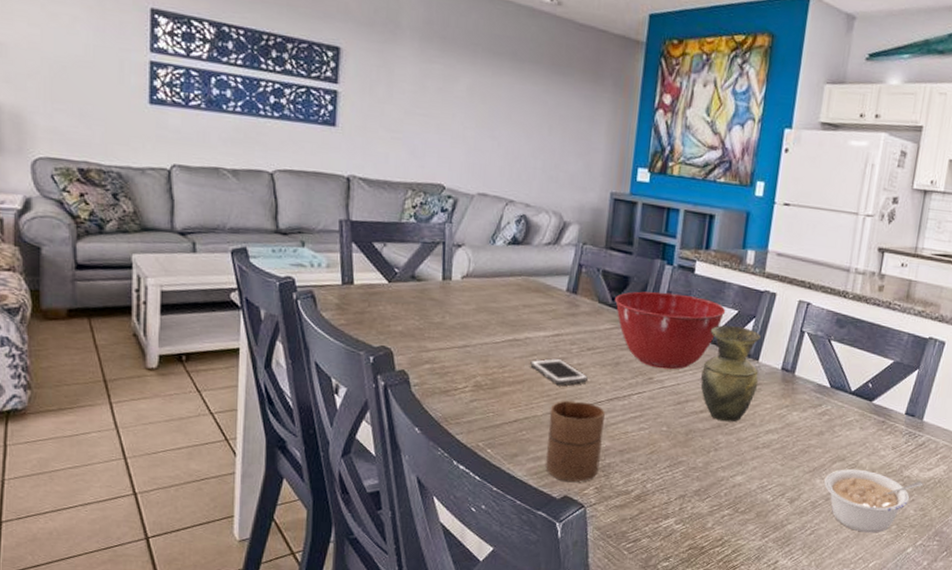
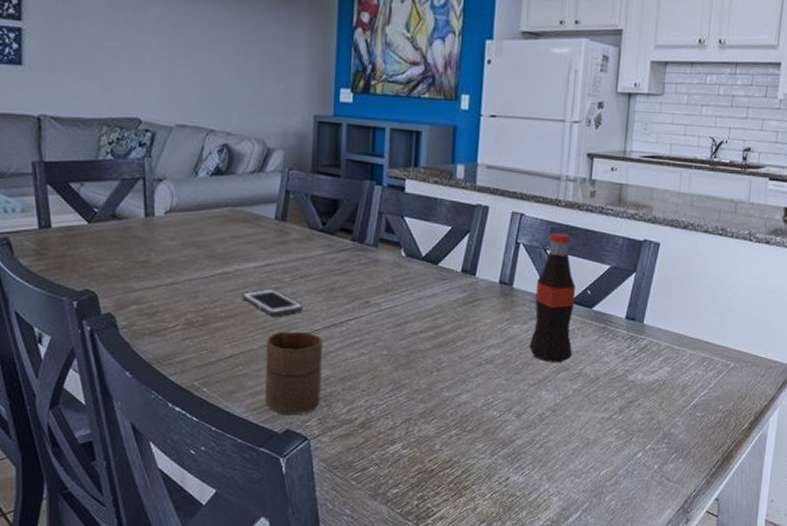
mixing bowl: present [614,291,726,370] -> none [324,213,439,292]
vase: present [700,325,761,423] -> none [418,242,477,341]
bottle: none [807,323,857,452] -> present [529,232,575,362]
legume: present [824,468,924,533] -> none [550,377,649,441]

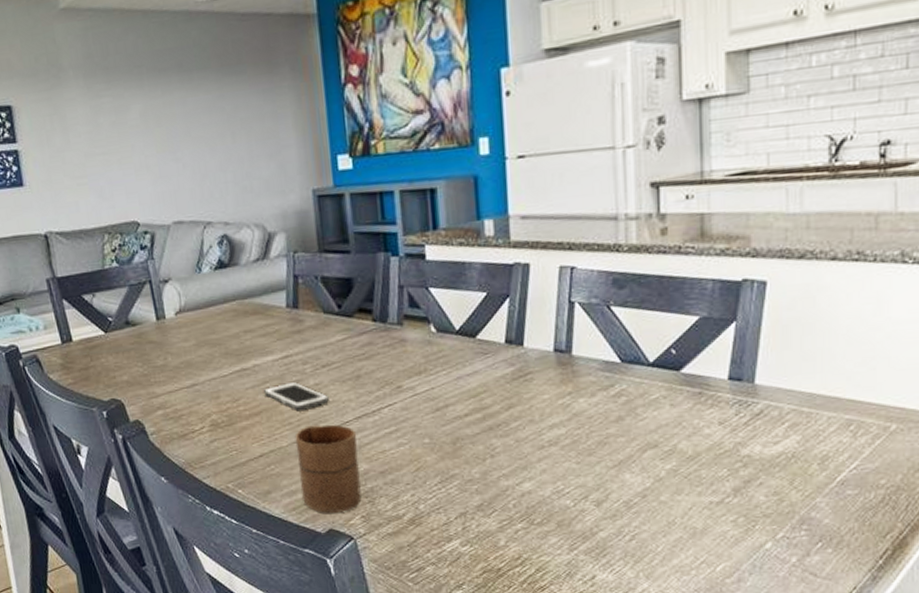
bottle: present [529,232,575,362] -> none [602,283,660,439]

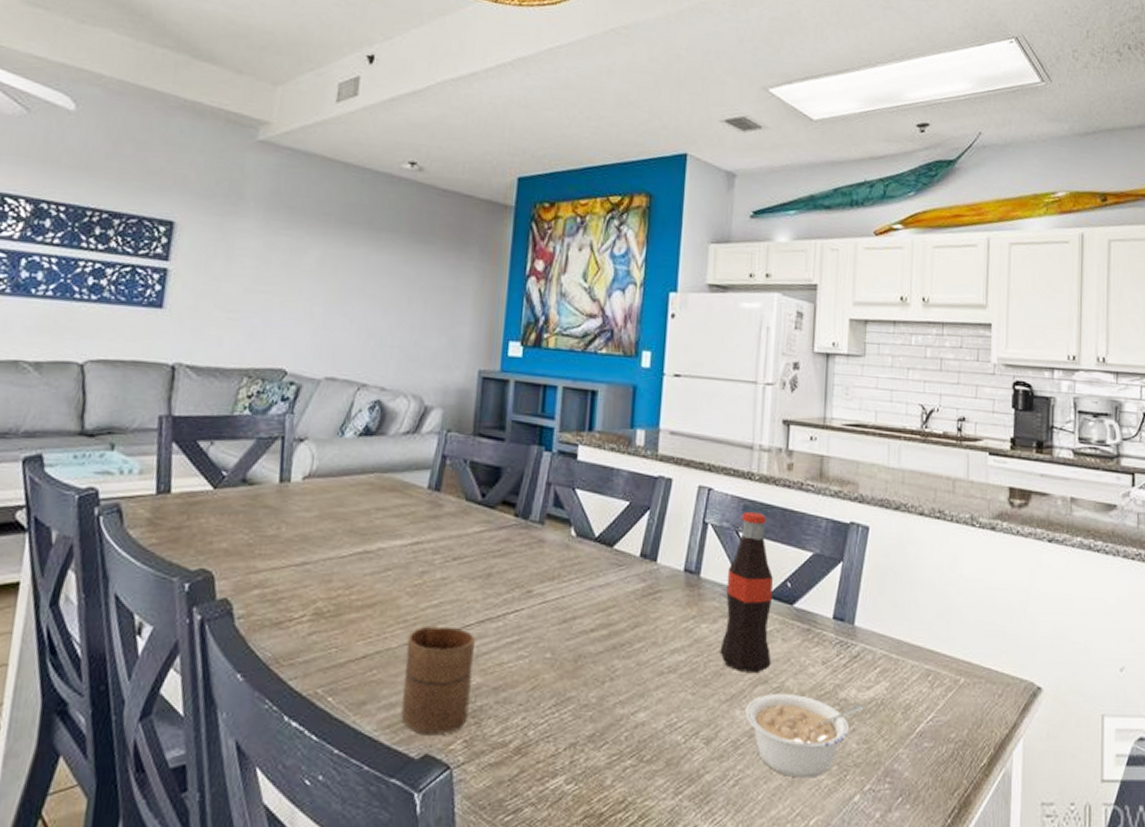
cell phone: present [264,381,329,410] -> none [383,572,454,606]
bottle: none [602,283,660,439] -> present [720,511,773,672]
legume: none [636,455,772,531] -> present [745,693,864,778]

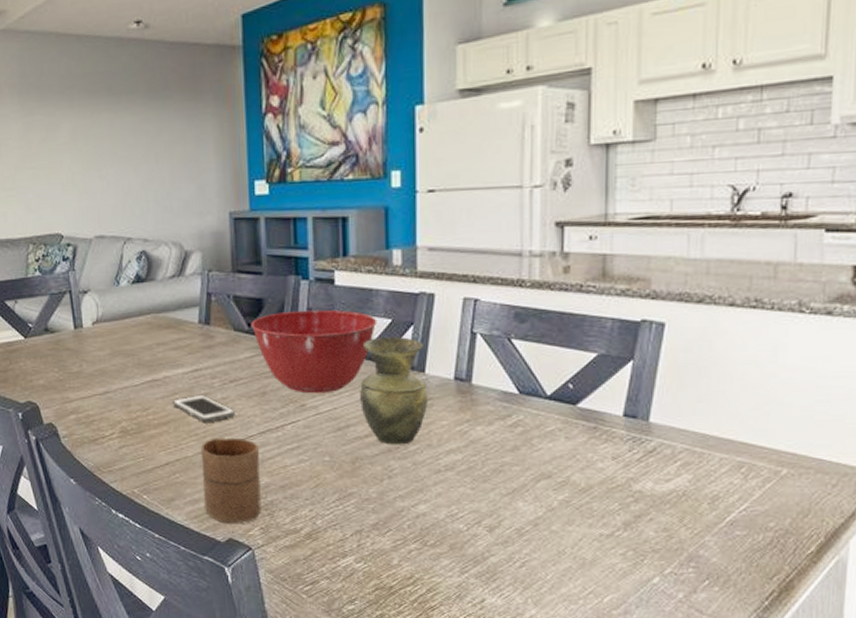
cell phone: none [383,572,454,606] -> present [173,394,235,422]
mixing bowl: none [484,483,616,579] -> present [250,309,377,394]
vase: none [589,520,658,642] -> present [360,337,429,445]
bottle: present [720,511,773,672] -> none [498,318,555,468]
legume: present [745,693,864,778] -> none [529,486,663,562]

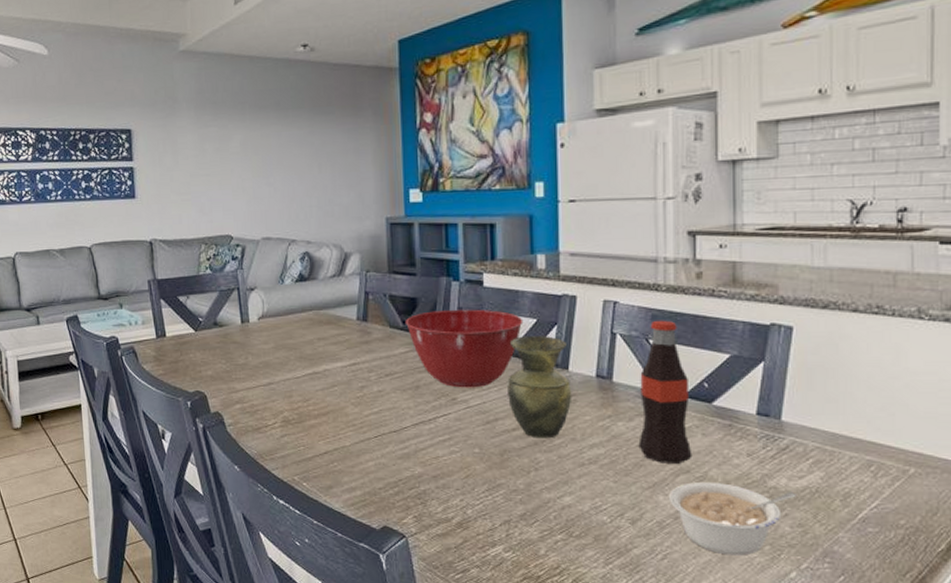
cell phone: present [173,394,235,422] -> none [332,387,390,414]
cup: present [200,437,261,523] -> none [357,428,415,511]
bottle: none [498,318,555,468] -> present [638,320,693,464]
legume: none [529,486,663,562] -> present [669,481,797,556]

